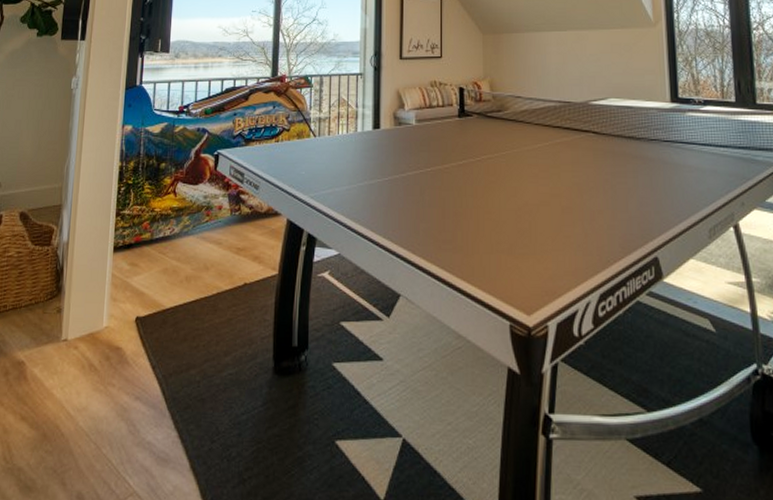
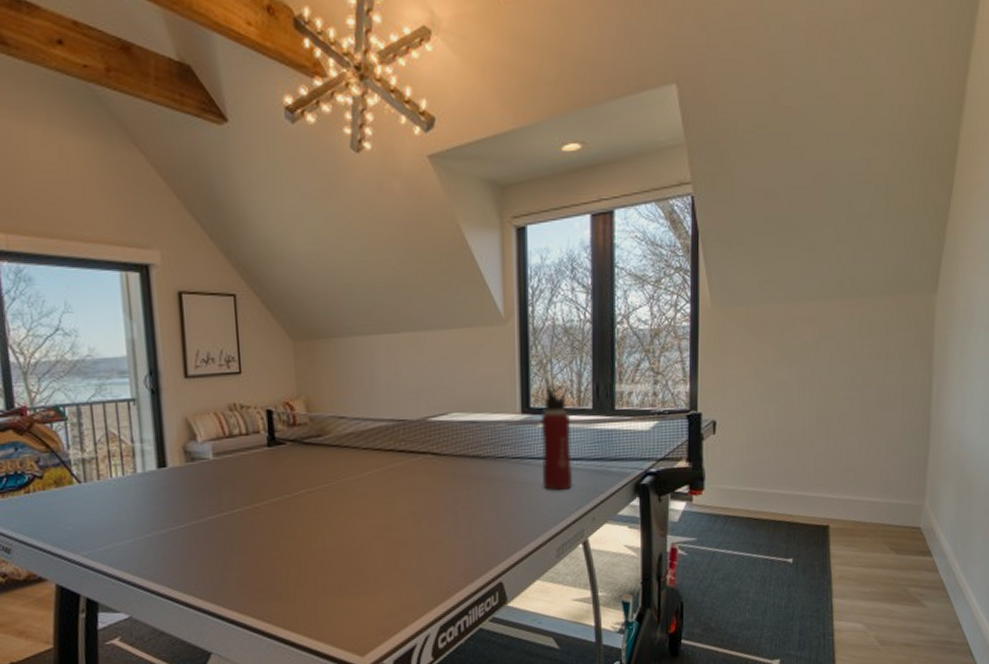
water bottle: none [688,79,722,175] -> present [540,385,574,491]

